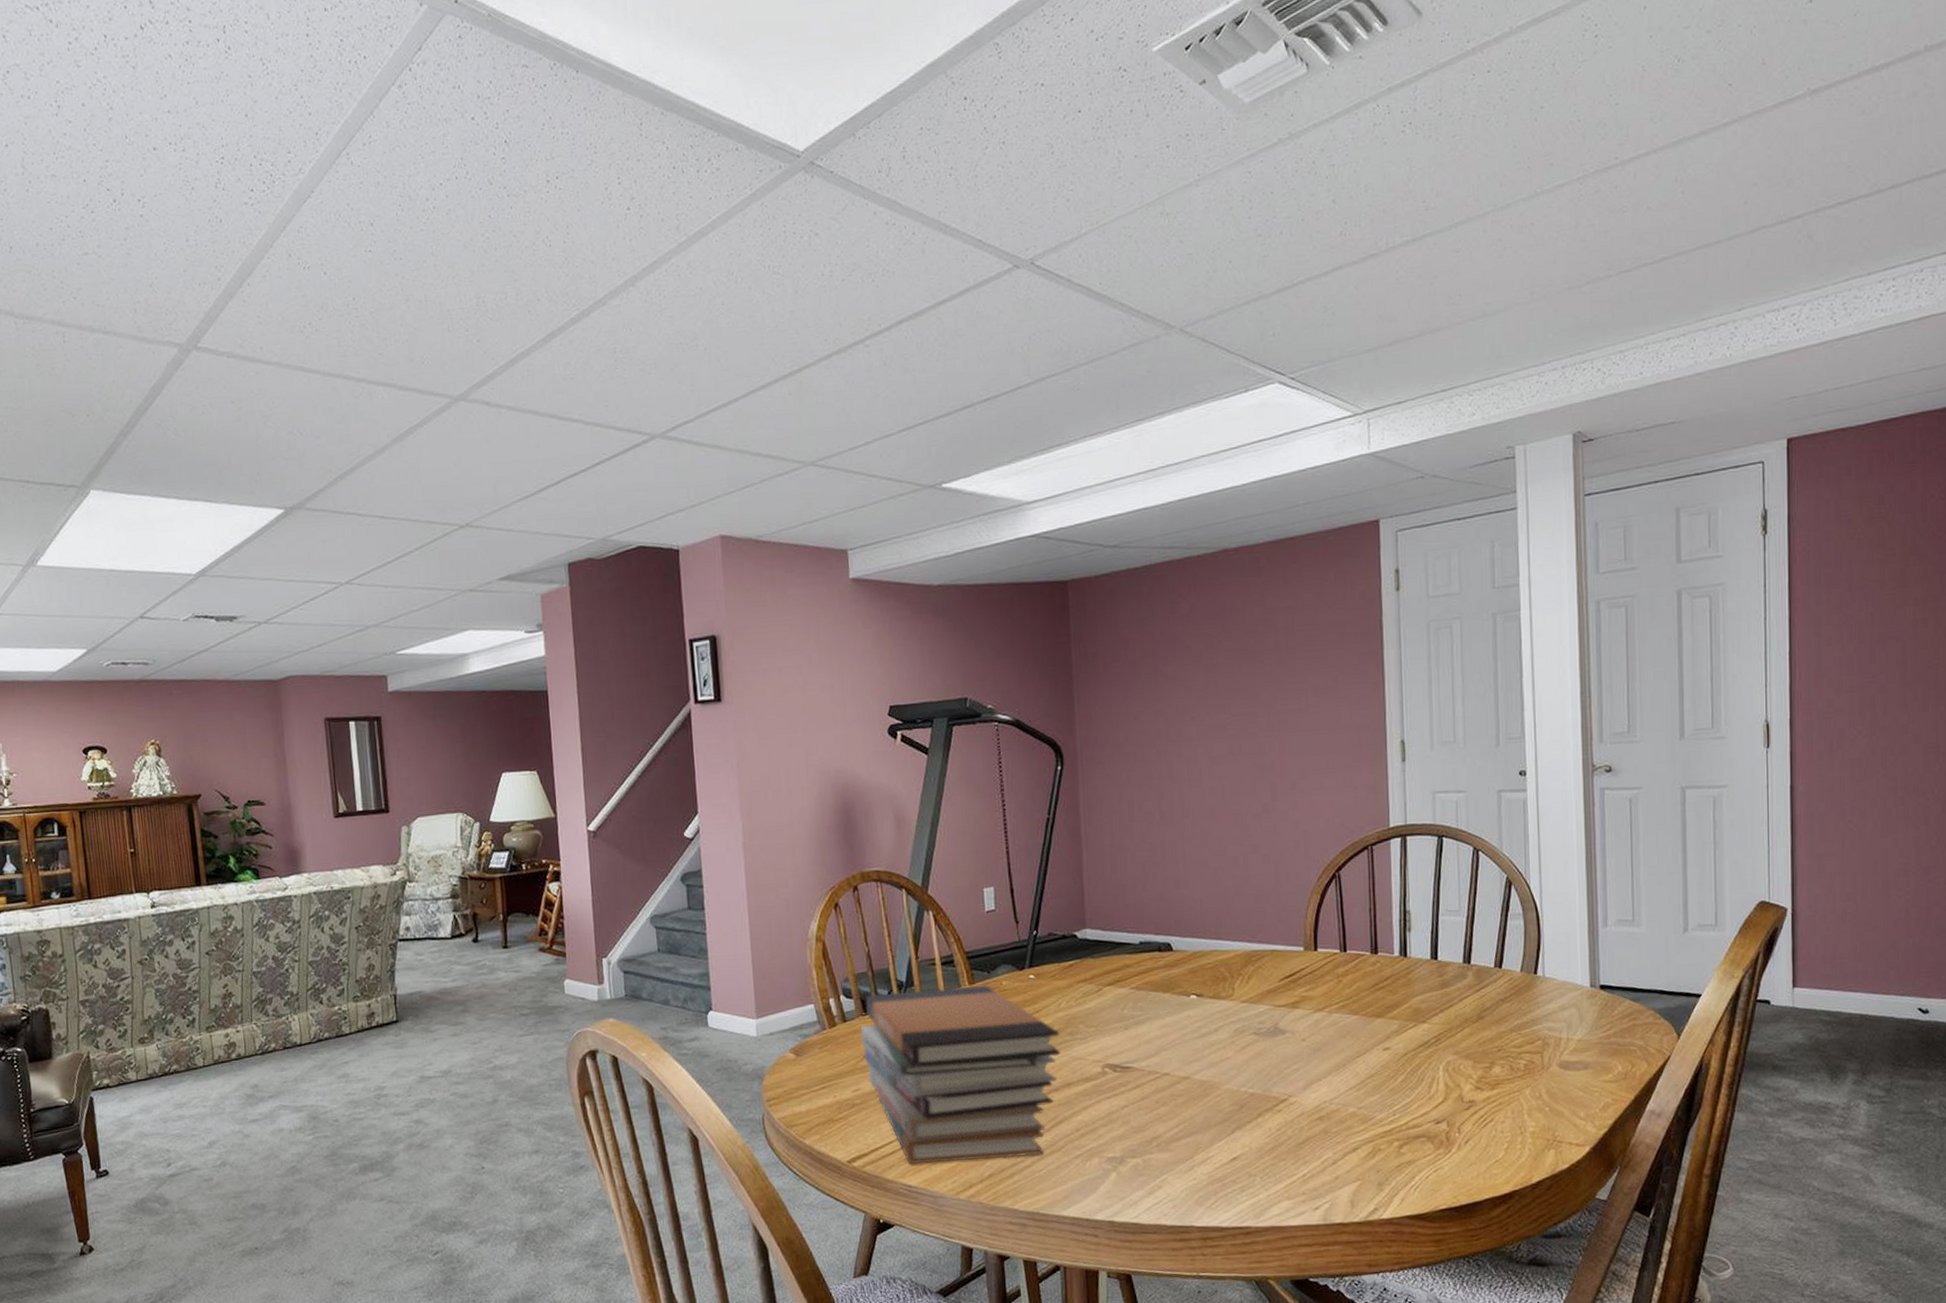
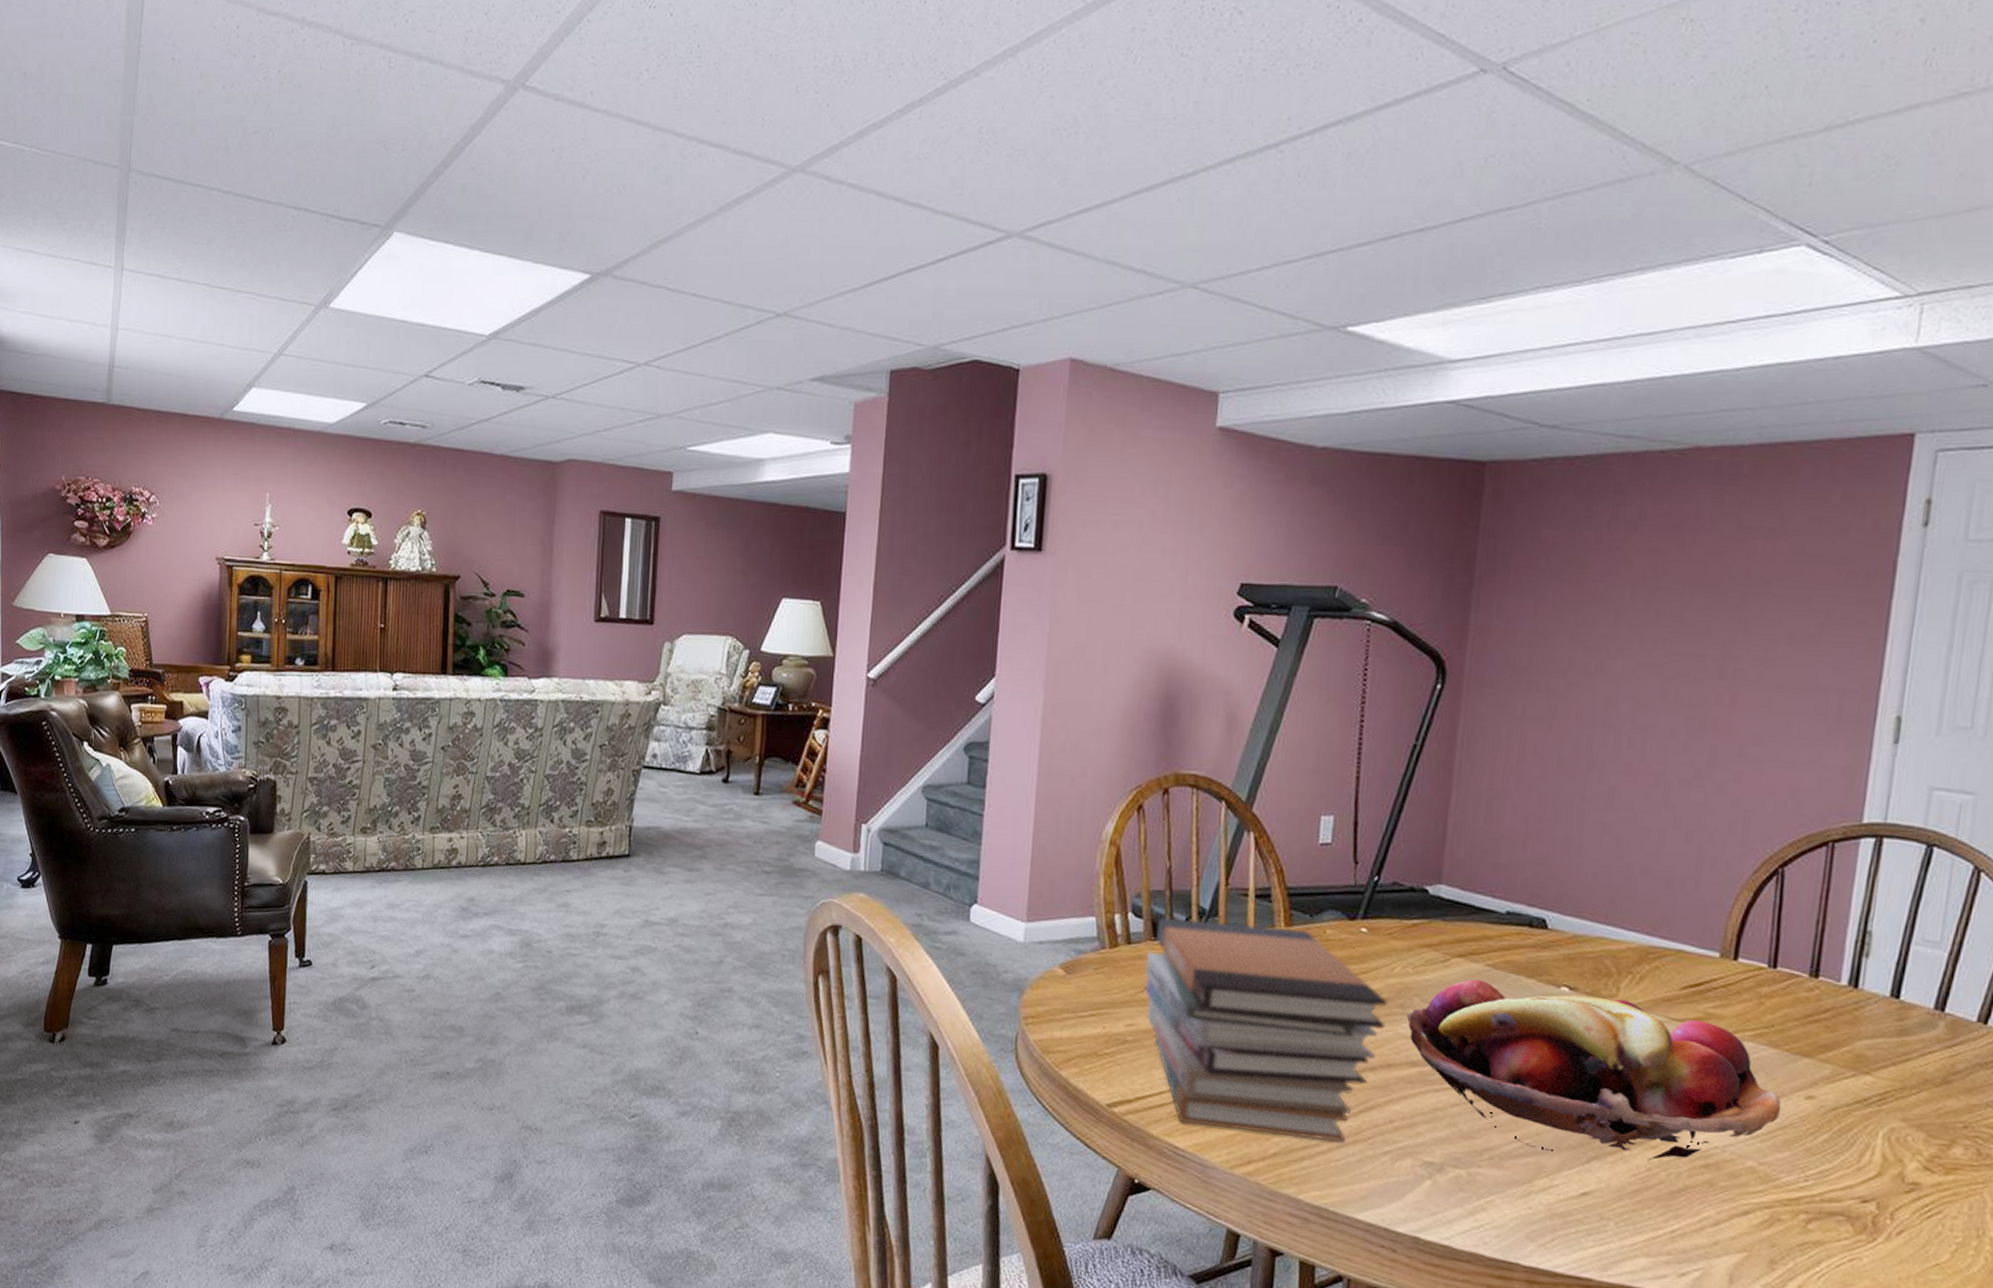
fruit basket: none [1075,997,1368,1130] -> present [1406,979,1782,1162]

